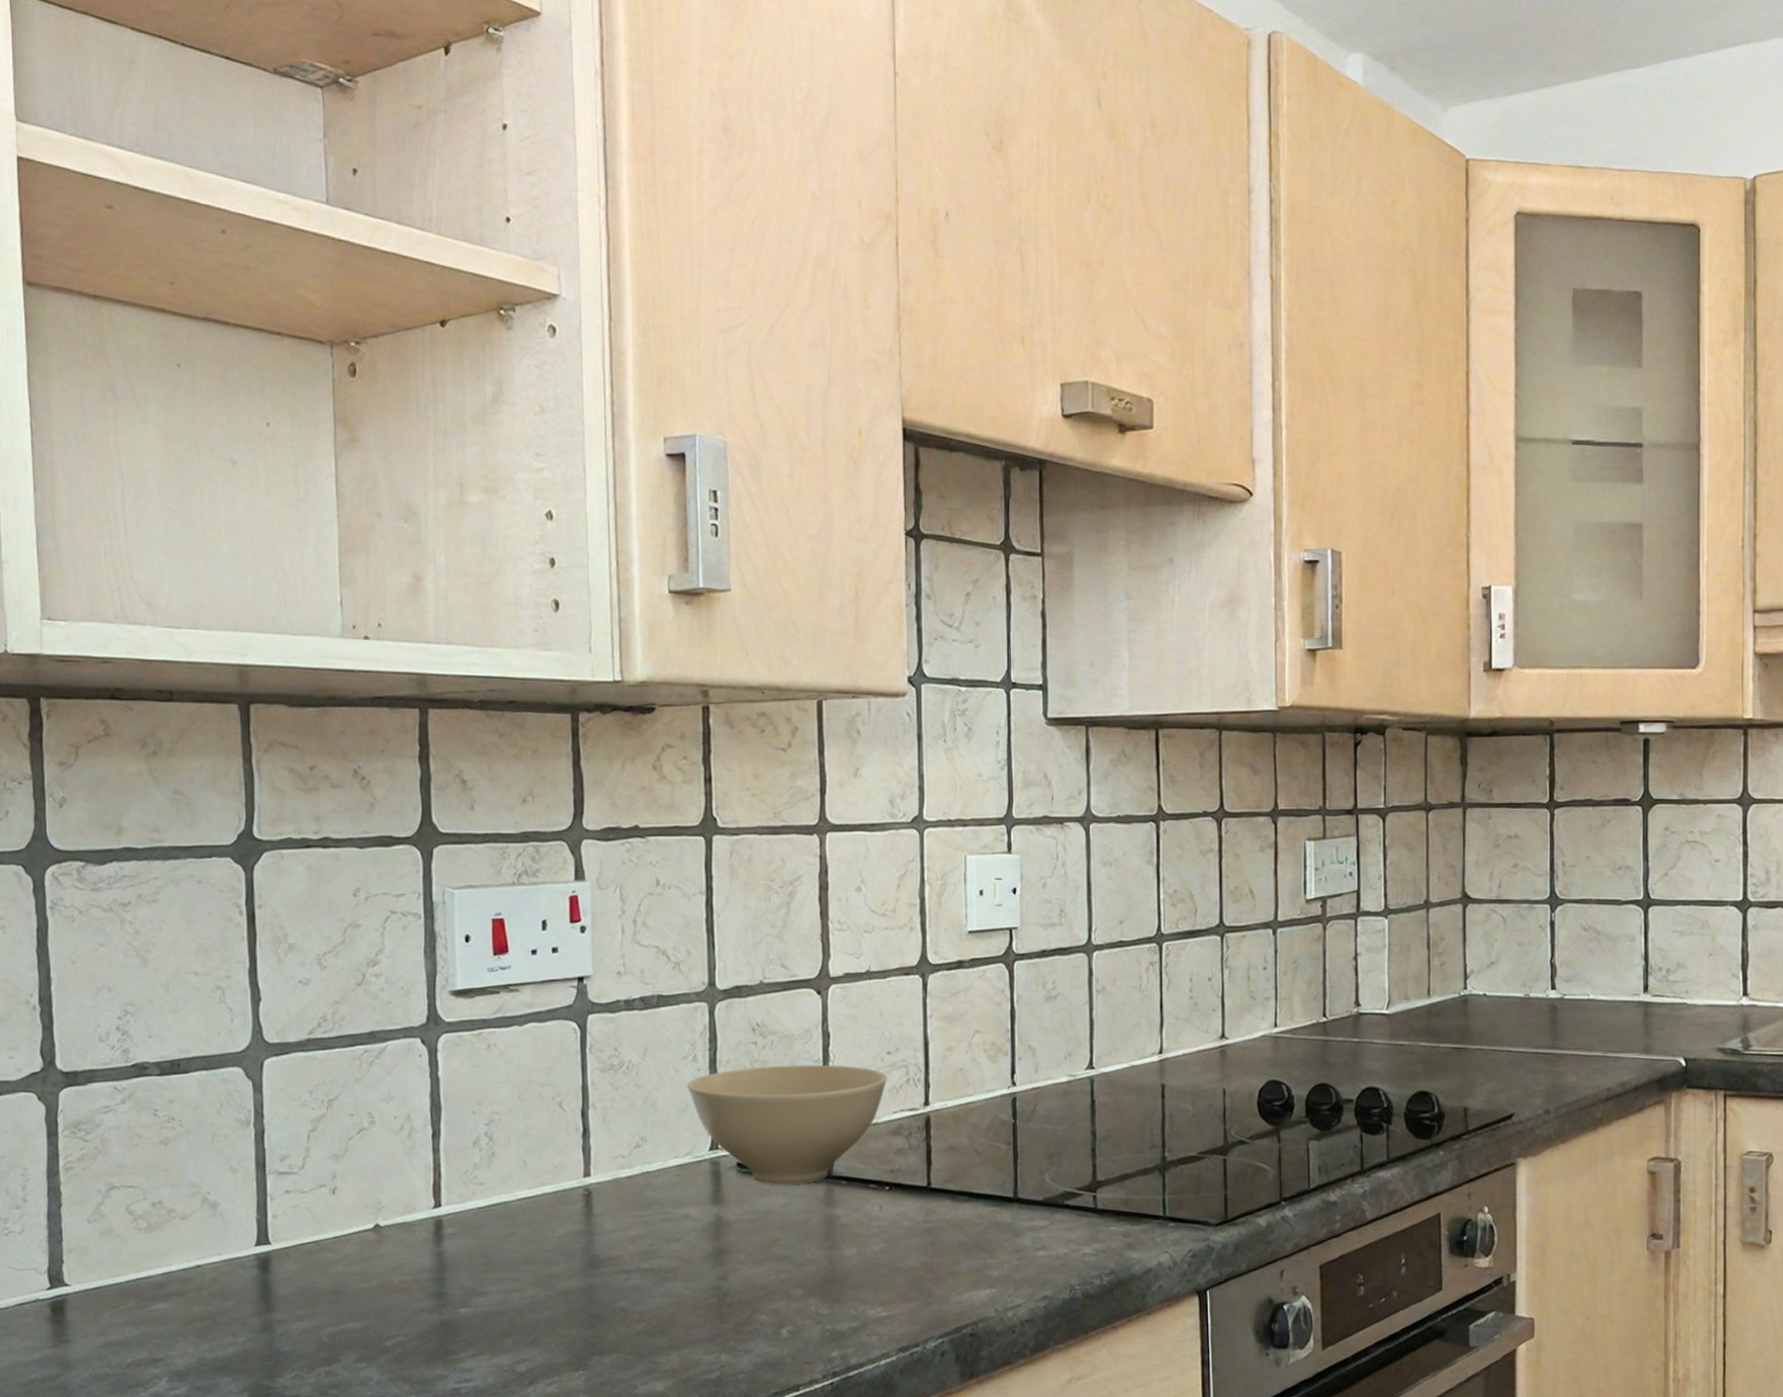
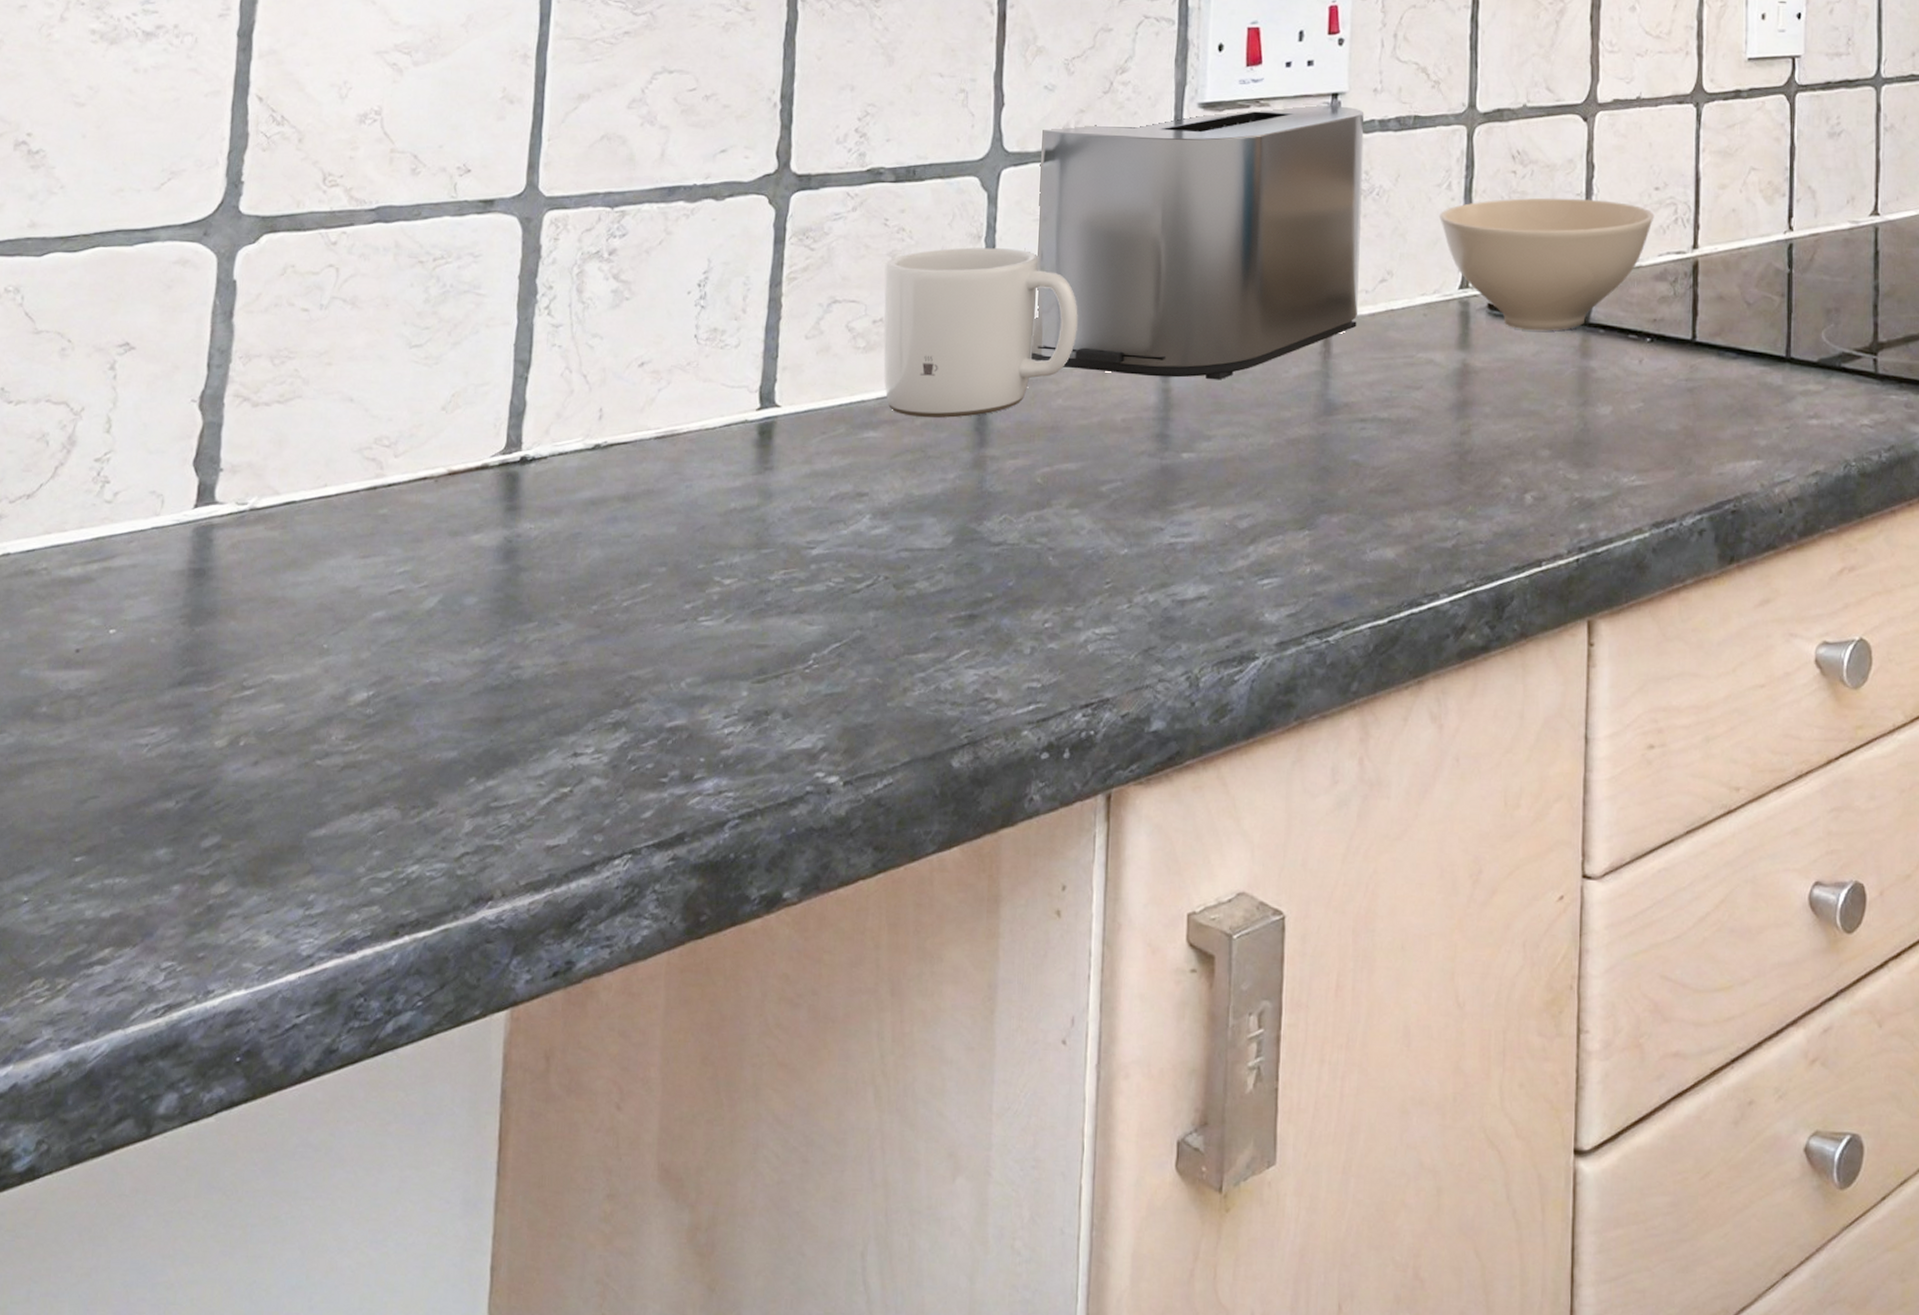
mug: none [158,1132,350,1288] -> present [883,247,1078,418]
toaster: none [293,988,616,1242] -> present [1024,104,1365,380]

